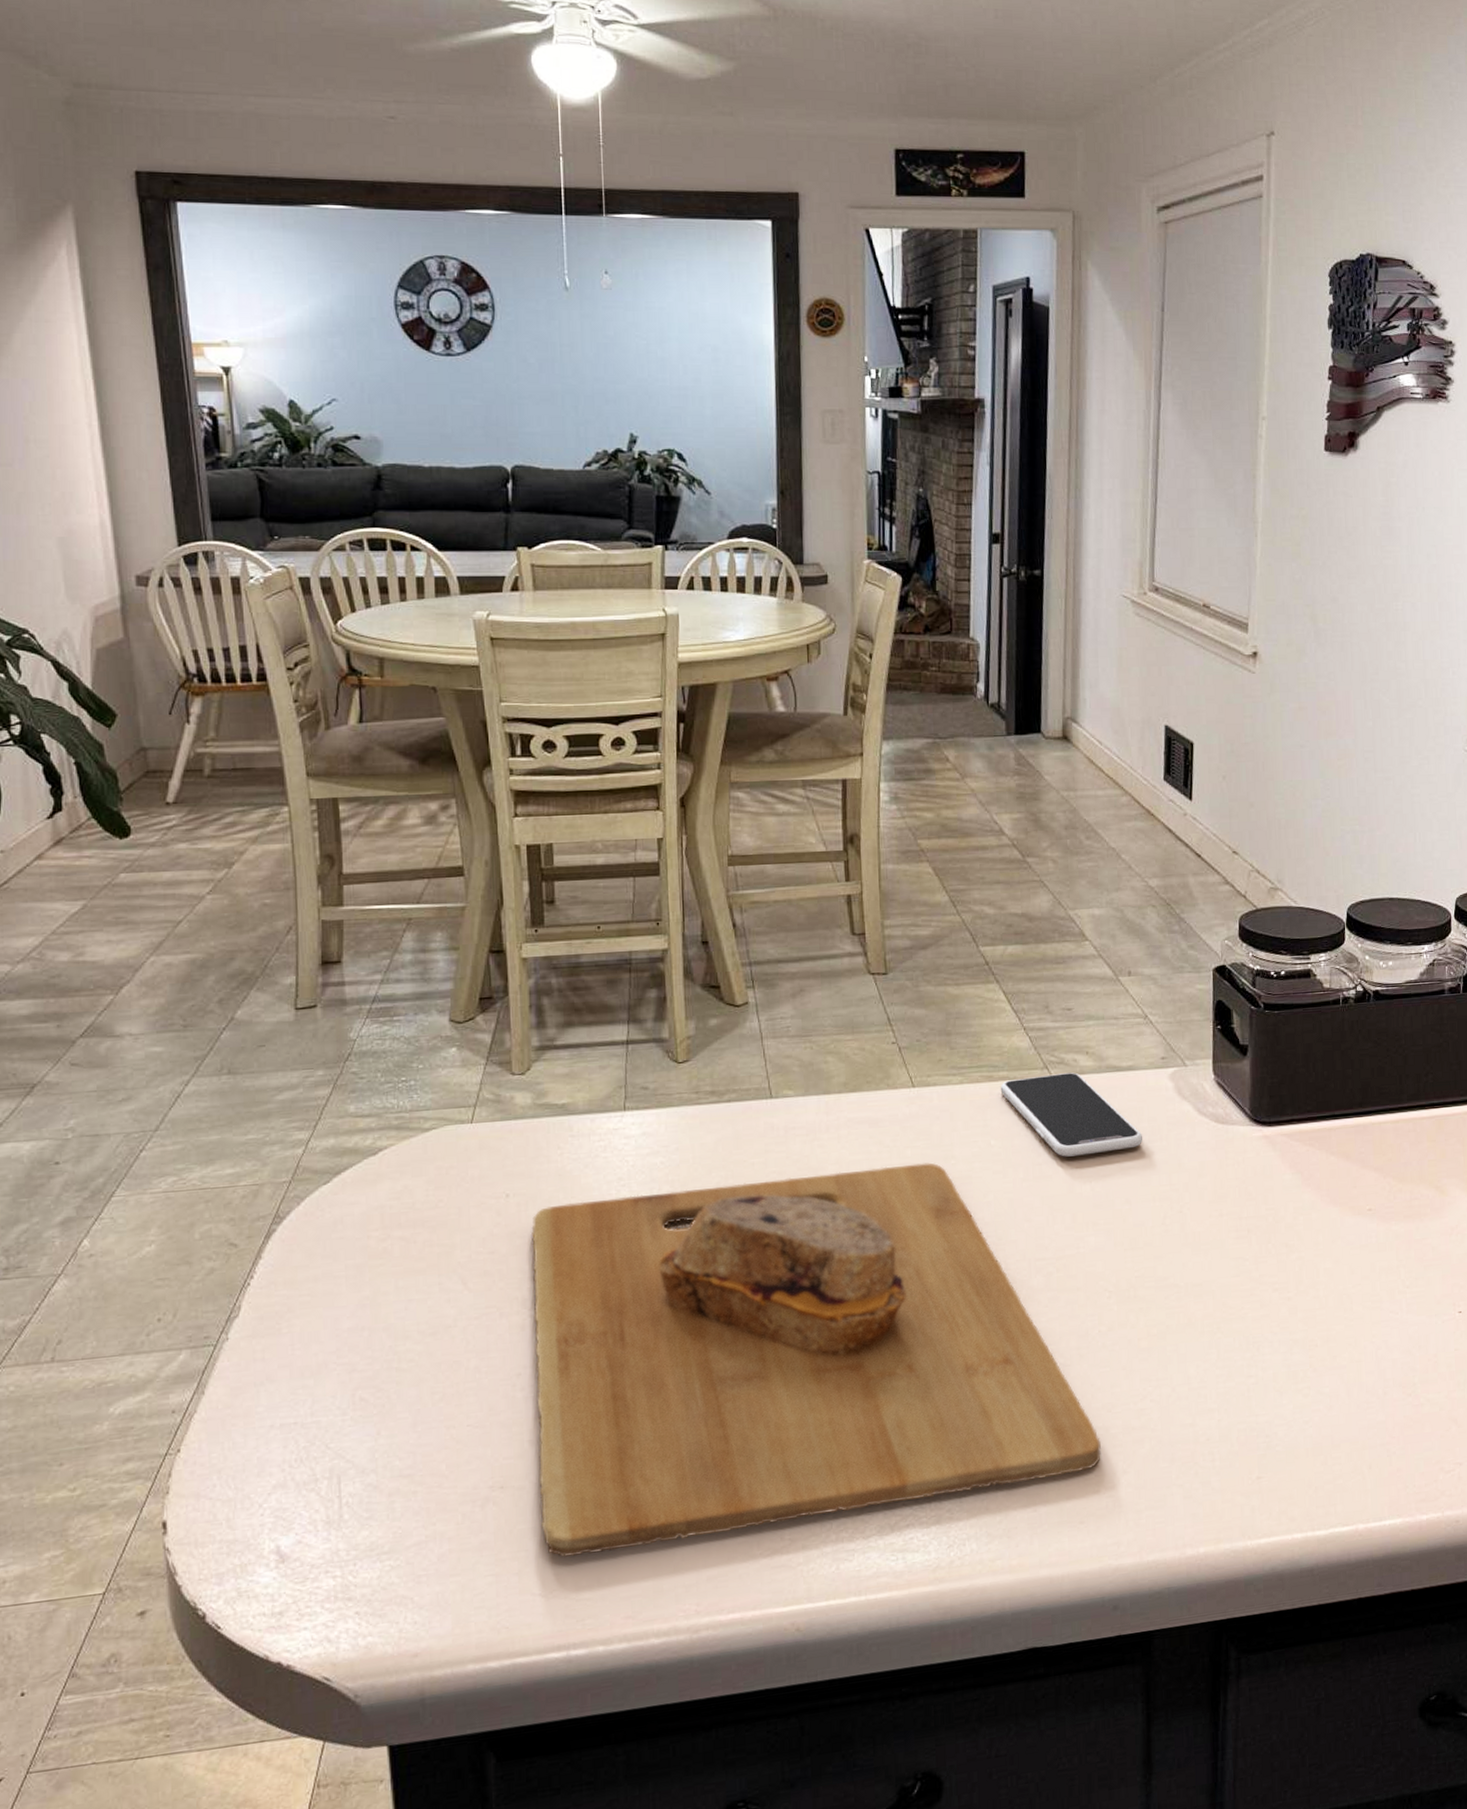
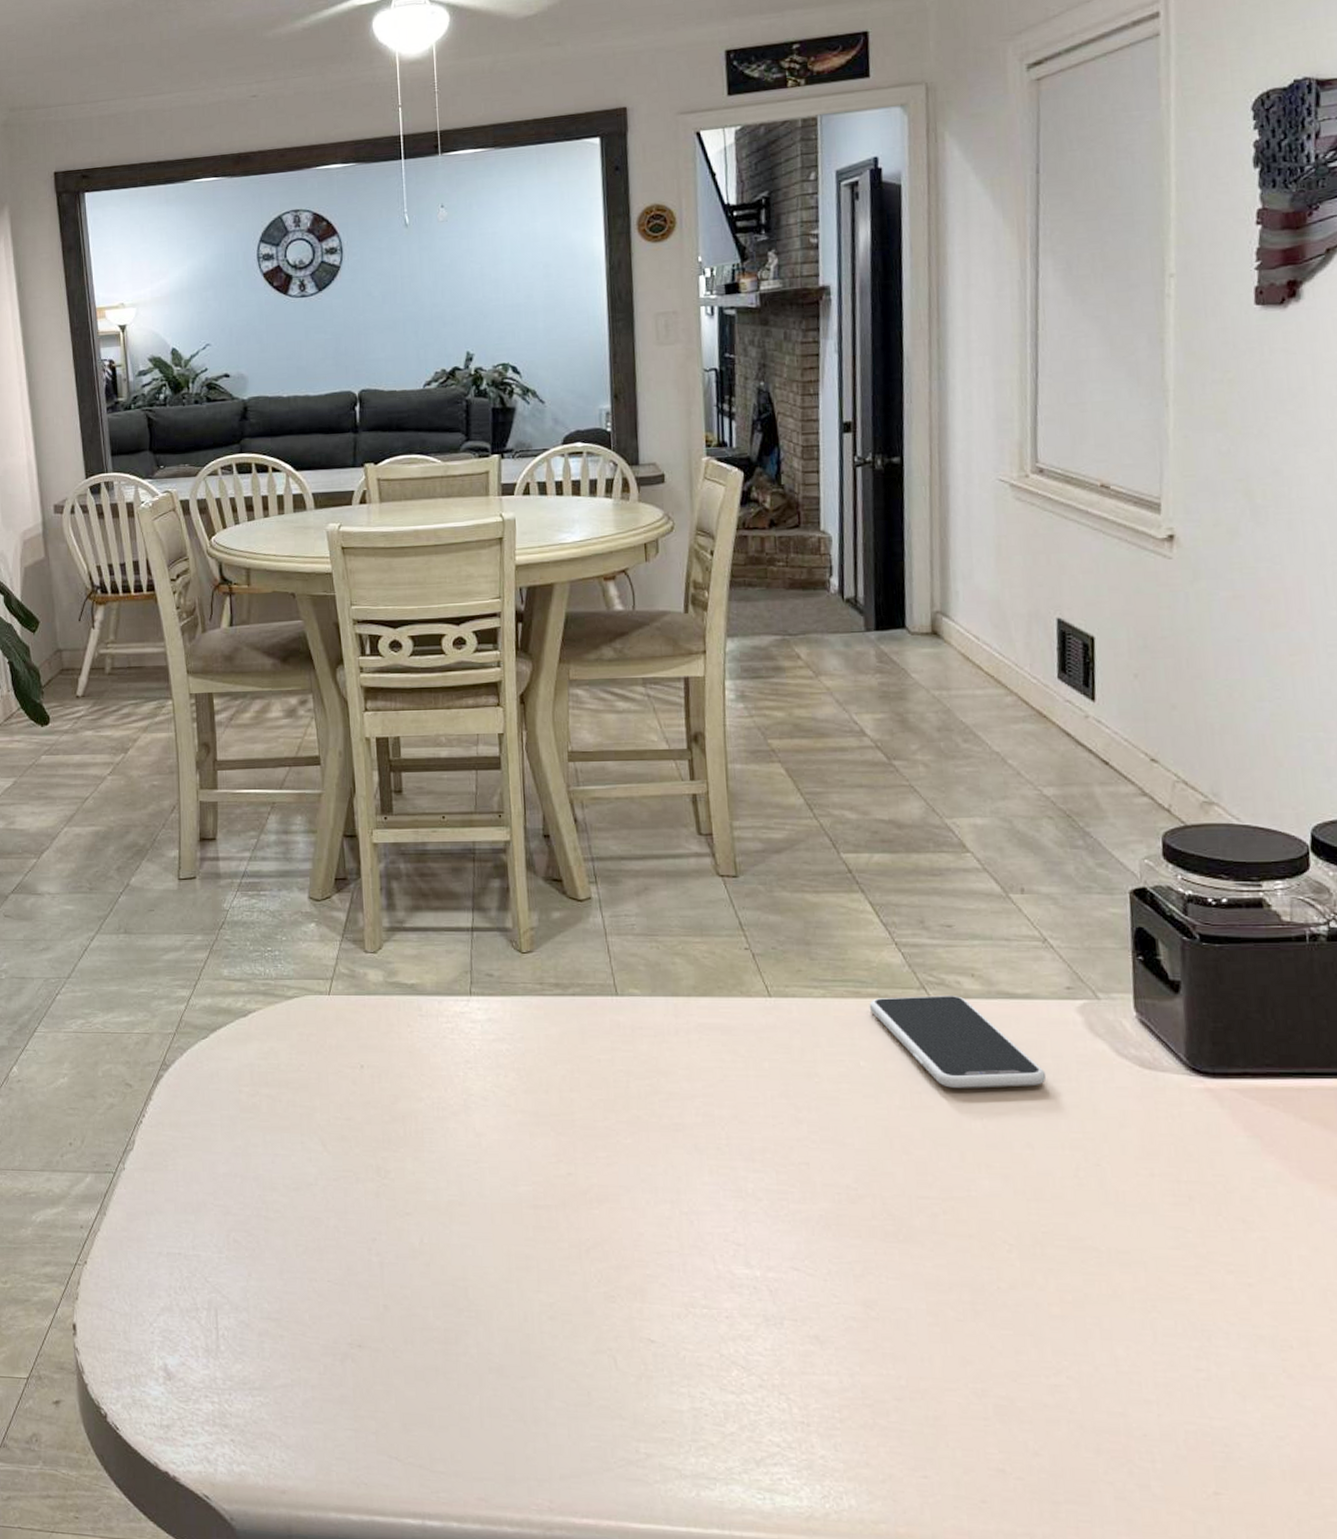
cutting board: present [531,1162,1101,1557] -> none [384,1077,1006,1444]

